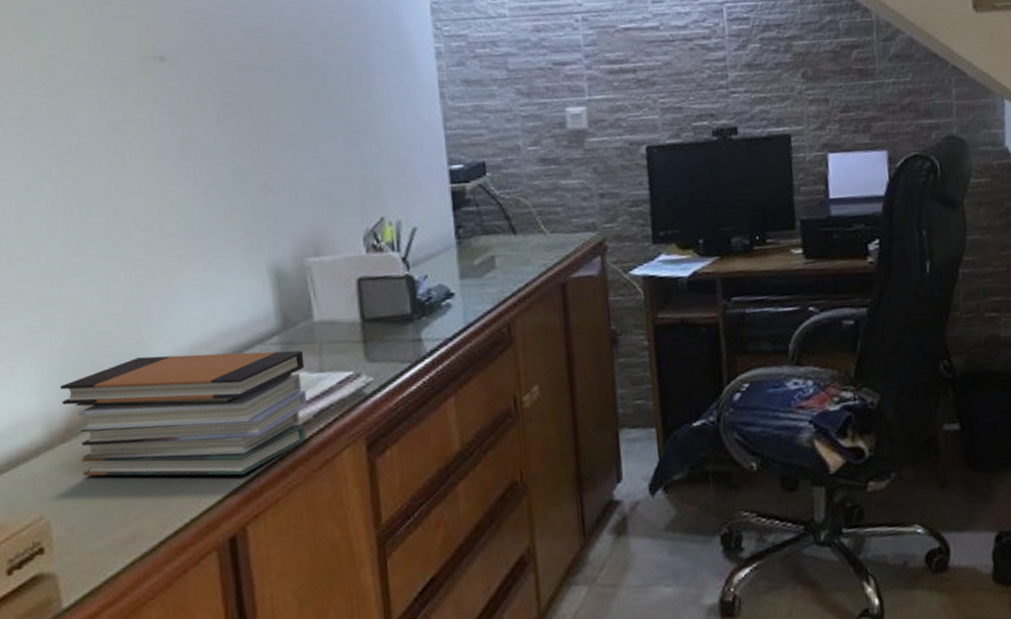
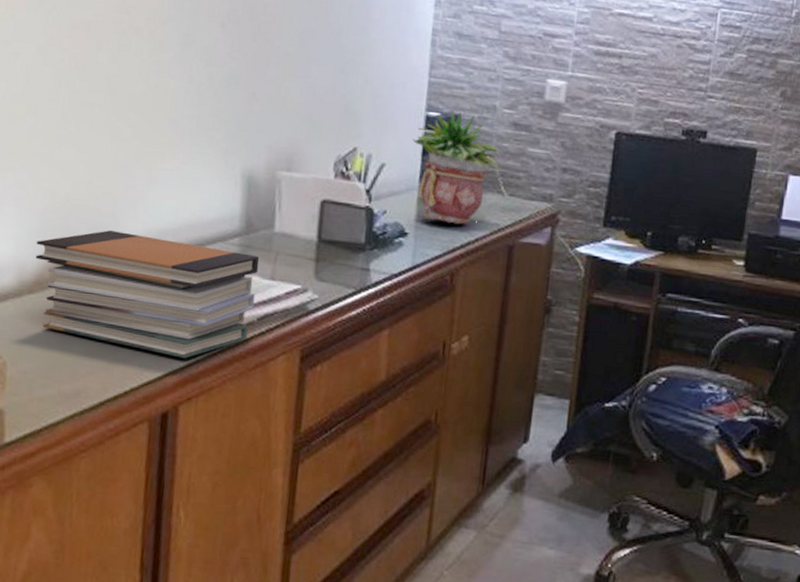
potted plant: none [440,159,538,275] -> present [412,110,504,225]

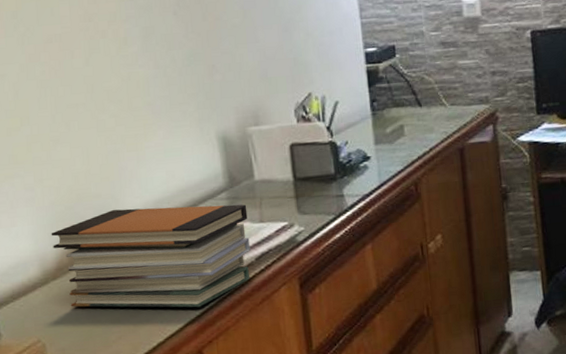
potted plant: present [412,110,504,225] -> none [357,43,440,142]

